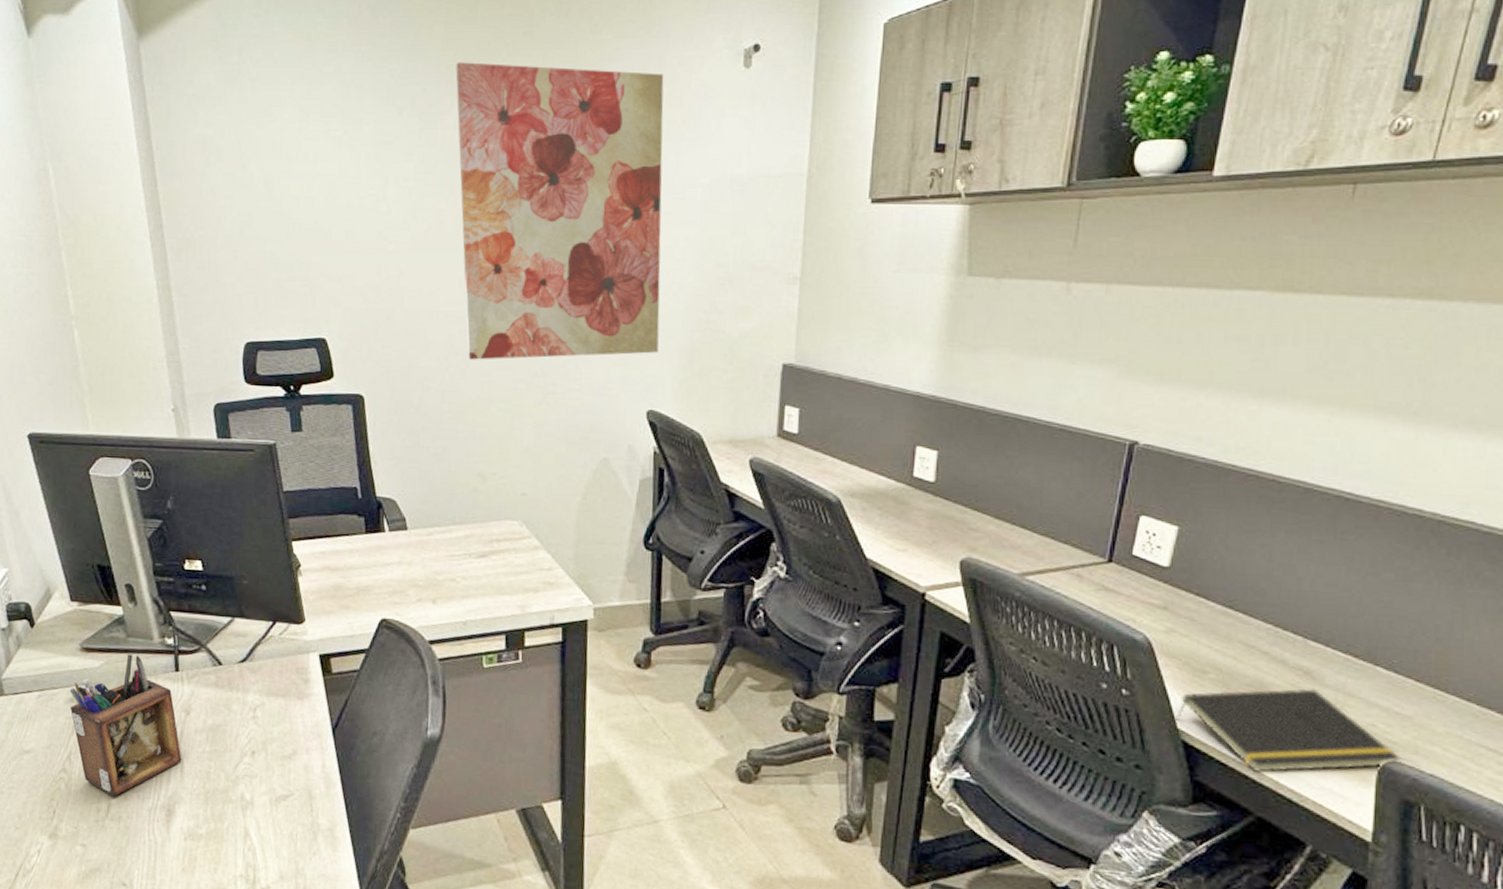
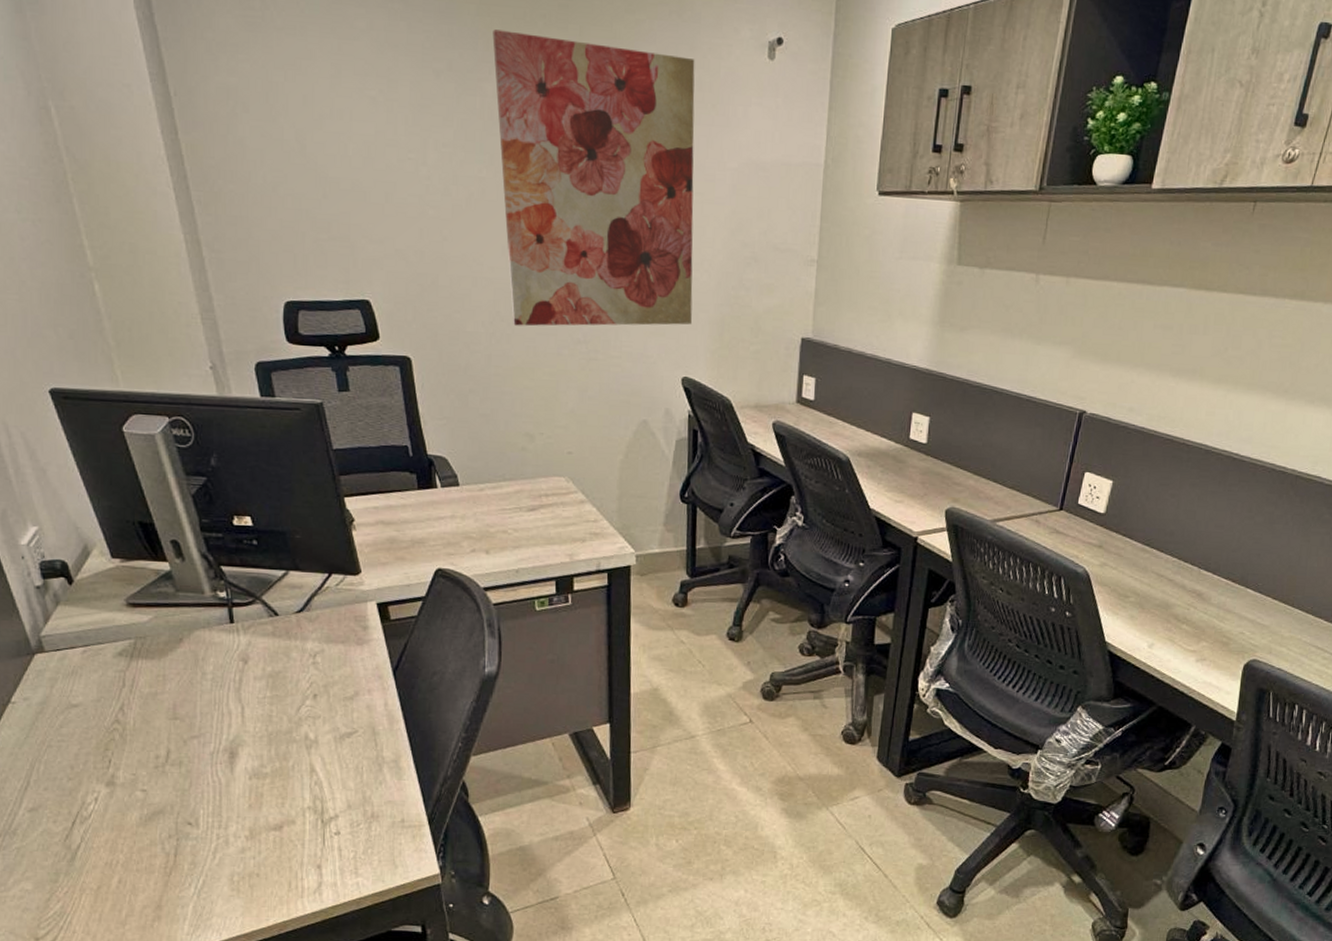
desk organizer: present [69,654,182,797] -> none [117,608,242,744]
notepad: present [1176,688,1402,772] -> none [1104,607,1260,672]

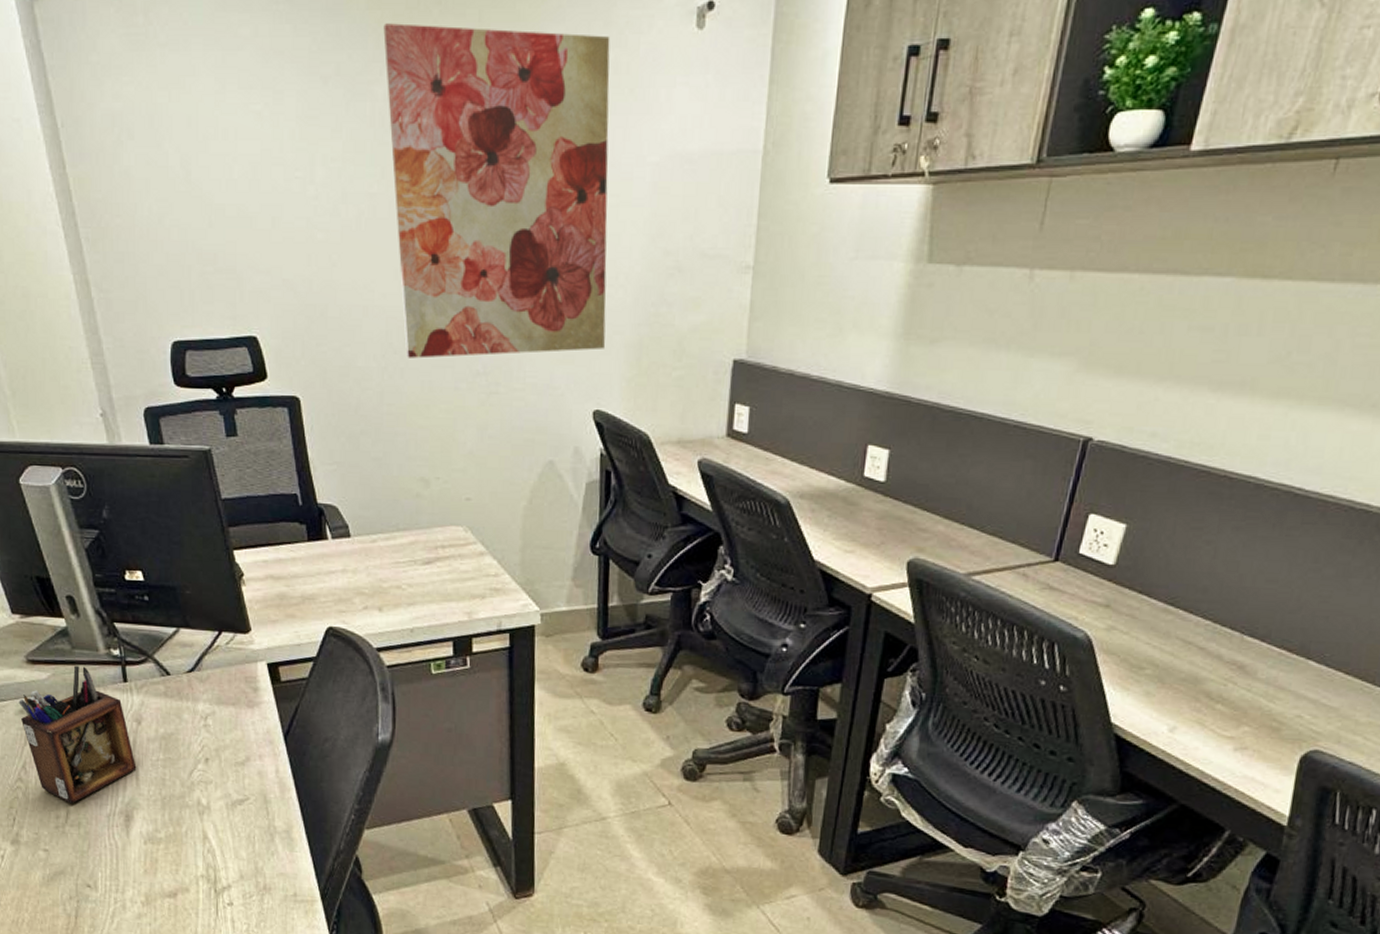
desk organizer: none [117,608,242,744] -> present [18,665,137,804]

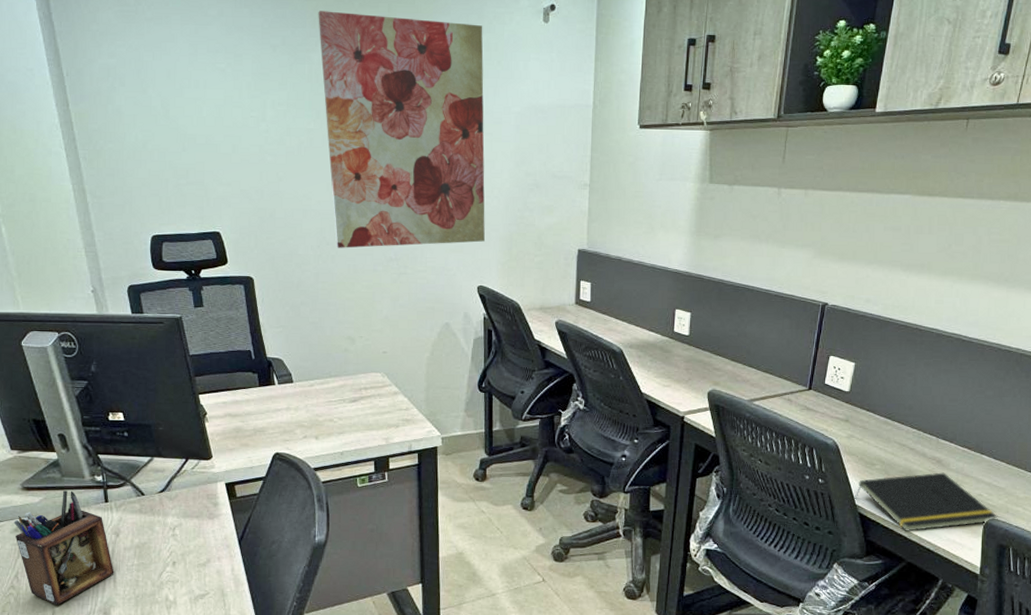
notepad: none [1110,682,1324,763] -> present [855,472,998,531]

